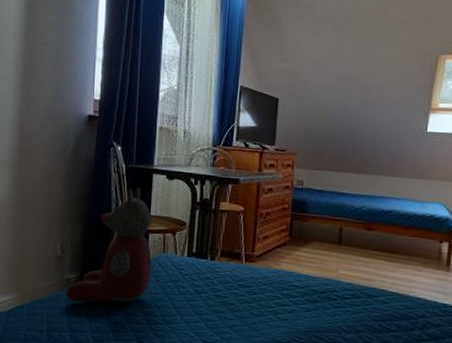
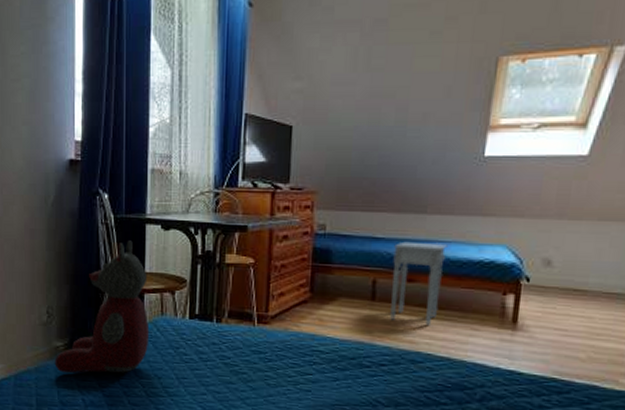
nightstand: none [352,197,399,266] -> present [389,241,448,325]

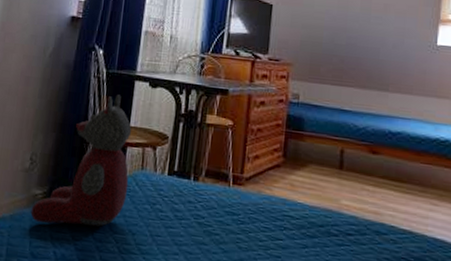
nightstand: present [389,241,448,325] -> none [356,115,408,197]

